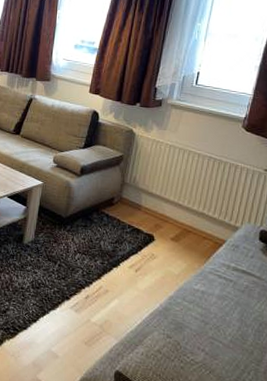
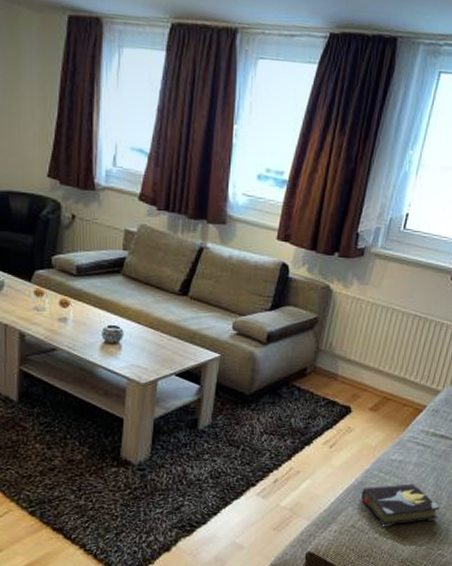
hardback book: none [165,314,246,358] -> present [360,484,440,527]

